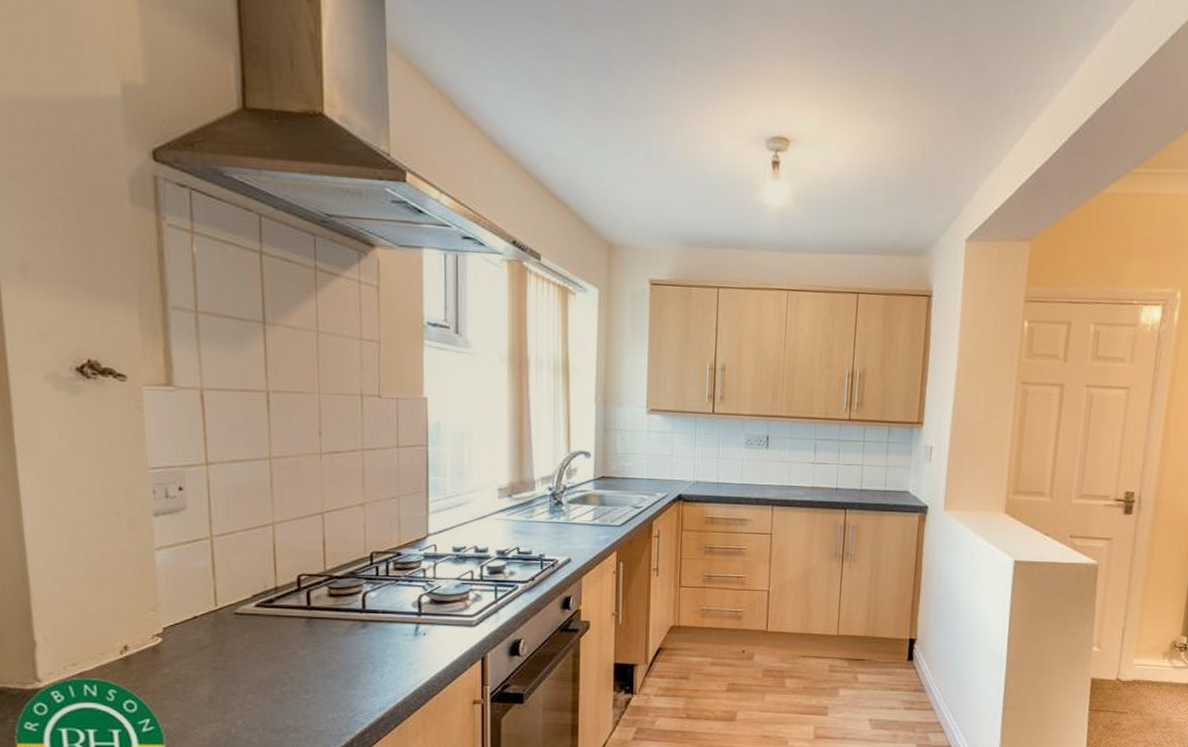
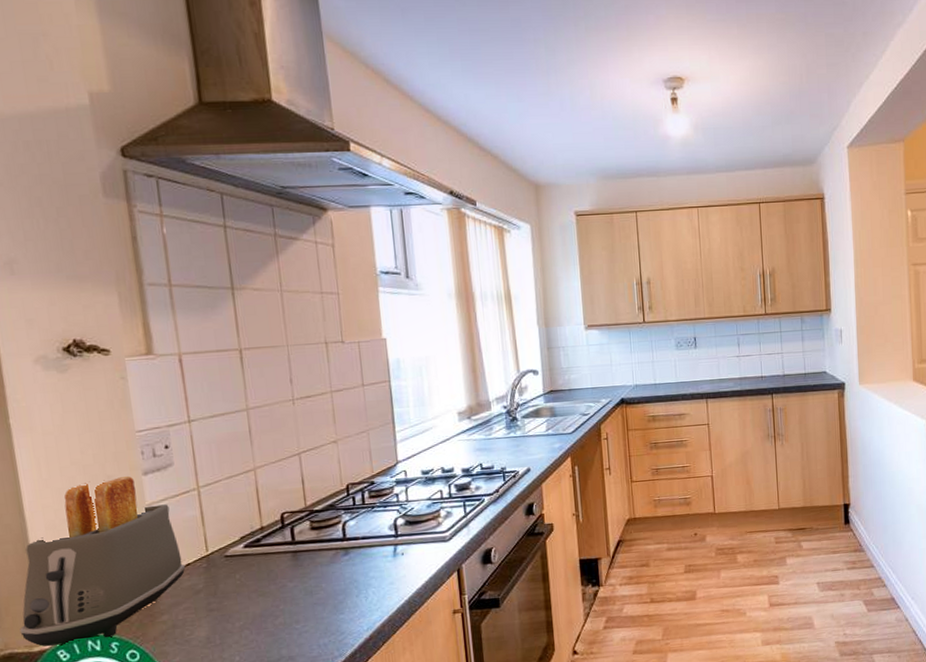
toaster: none [13,515,192,686] -> present [19,476,186,647]

